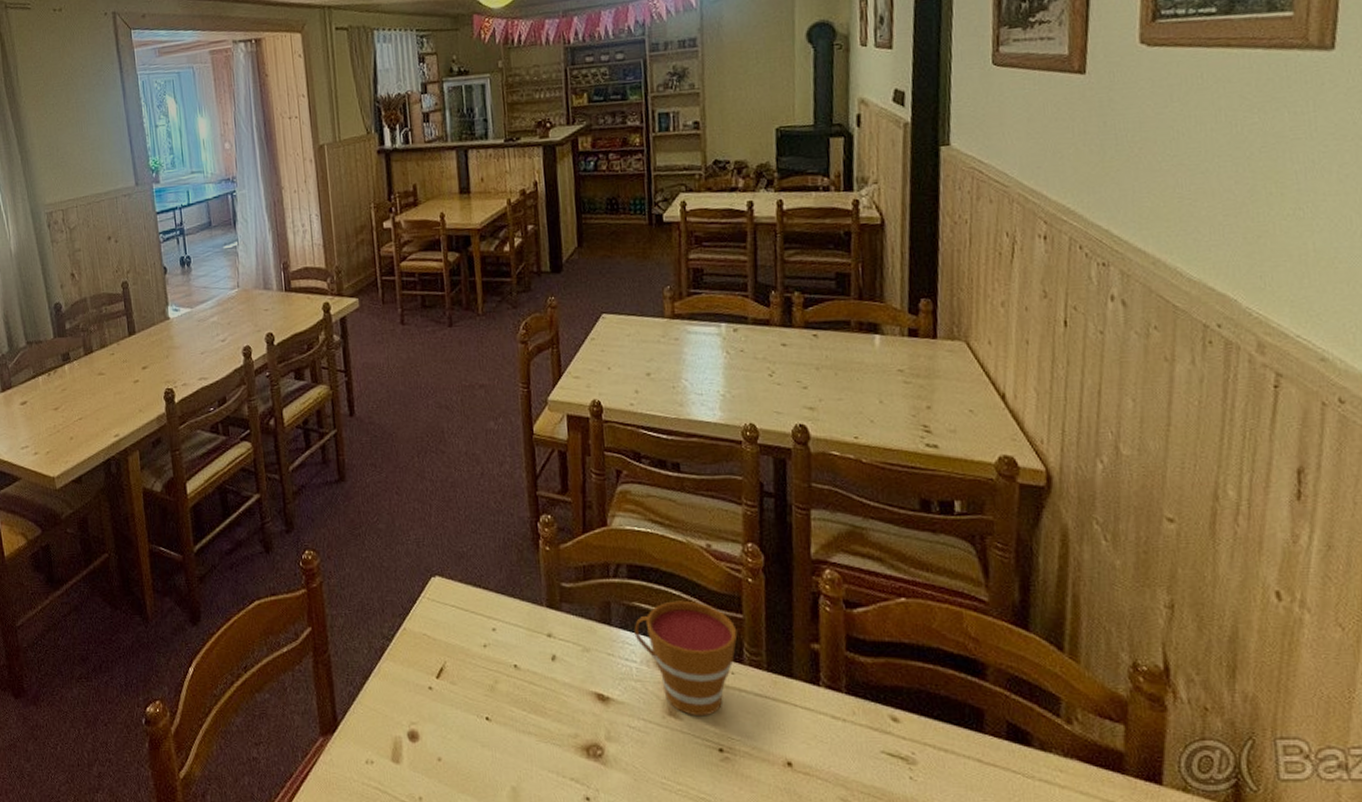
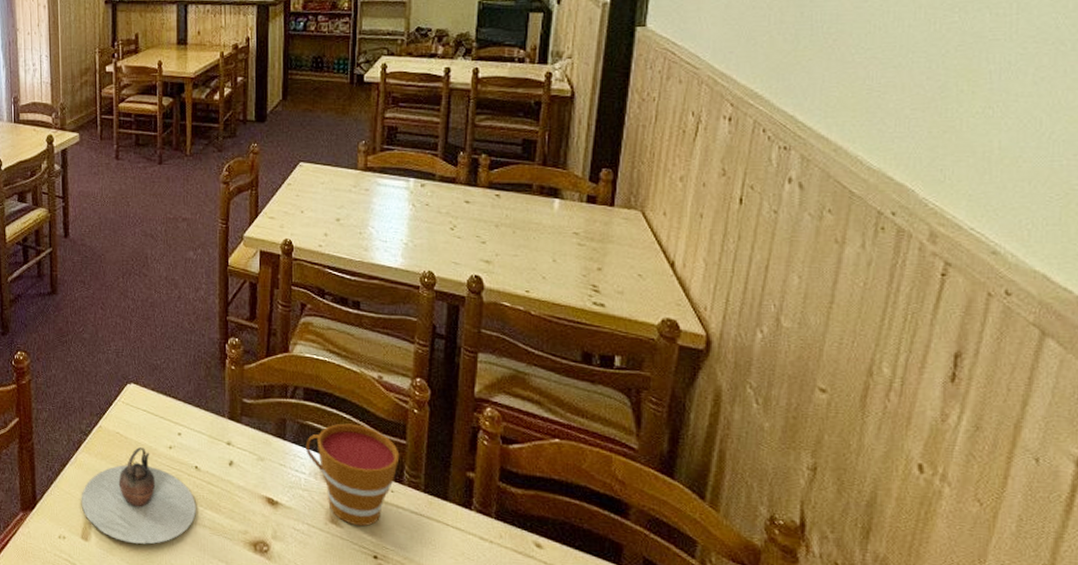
teapot: none [388,649,519,761] -> present [81,447,196,545]

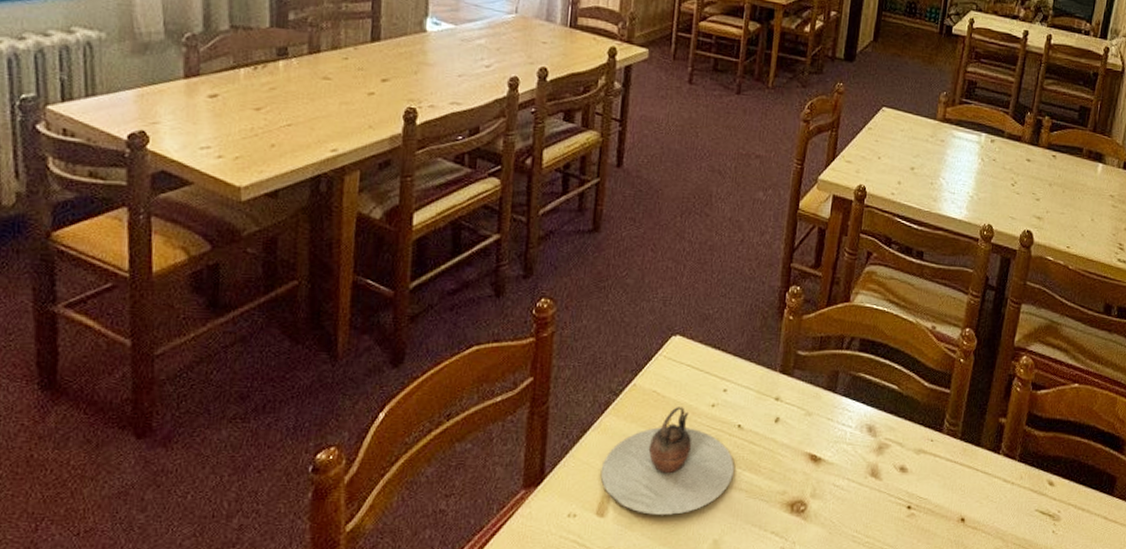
cup: present [305,423,400,527] -> none [854,374,943,478]

